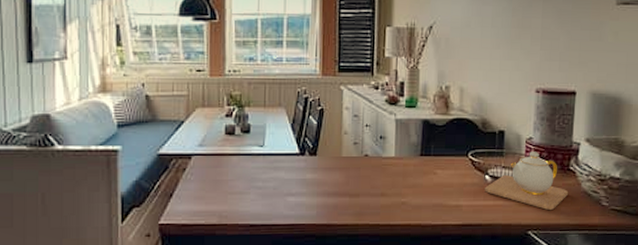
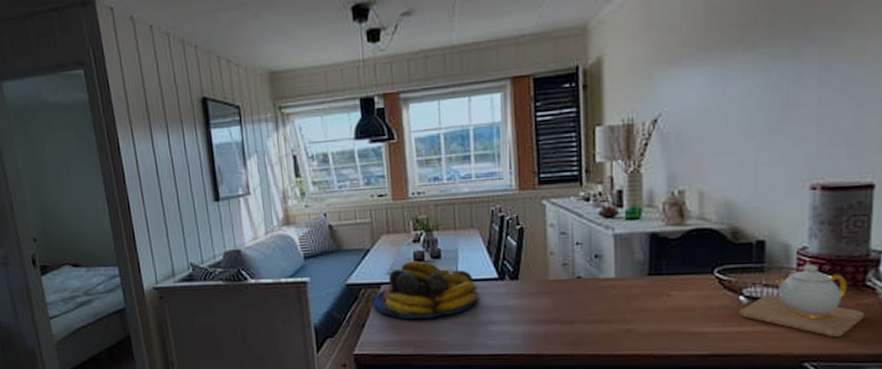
fruit bowl: none [181,134,282,191] -> present [371,261,480,320]

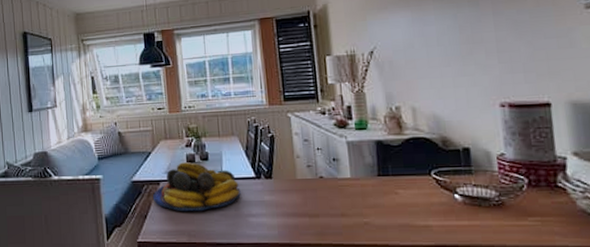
teapot: present [739,265,866,337] -> none [456,168,562,230]

